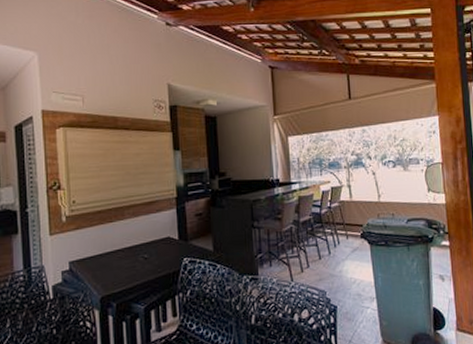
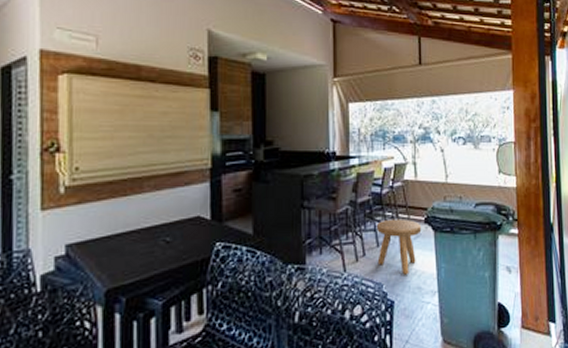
stool: none [317,234,359,283] -> present [376,219,422,275]

